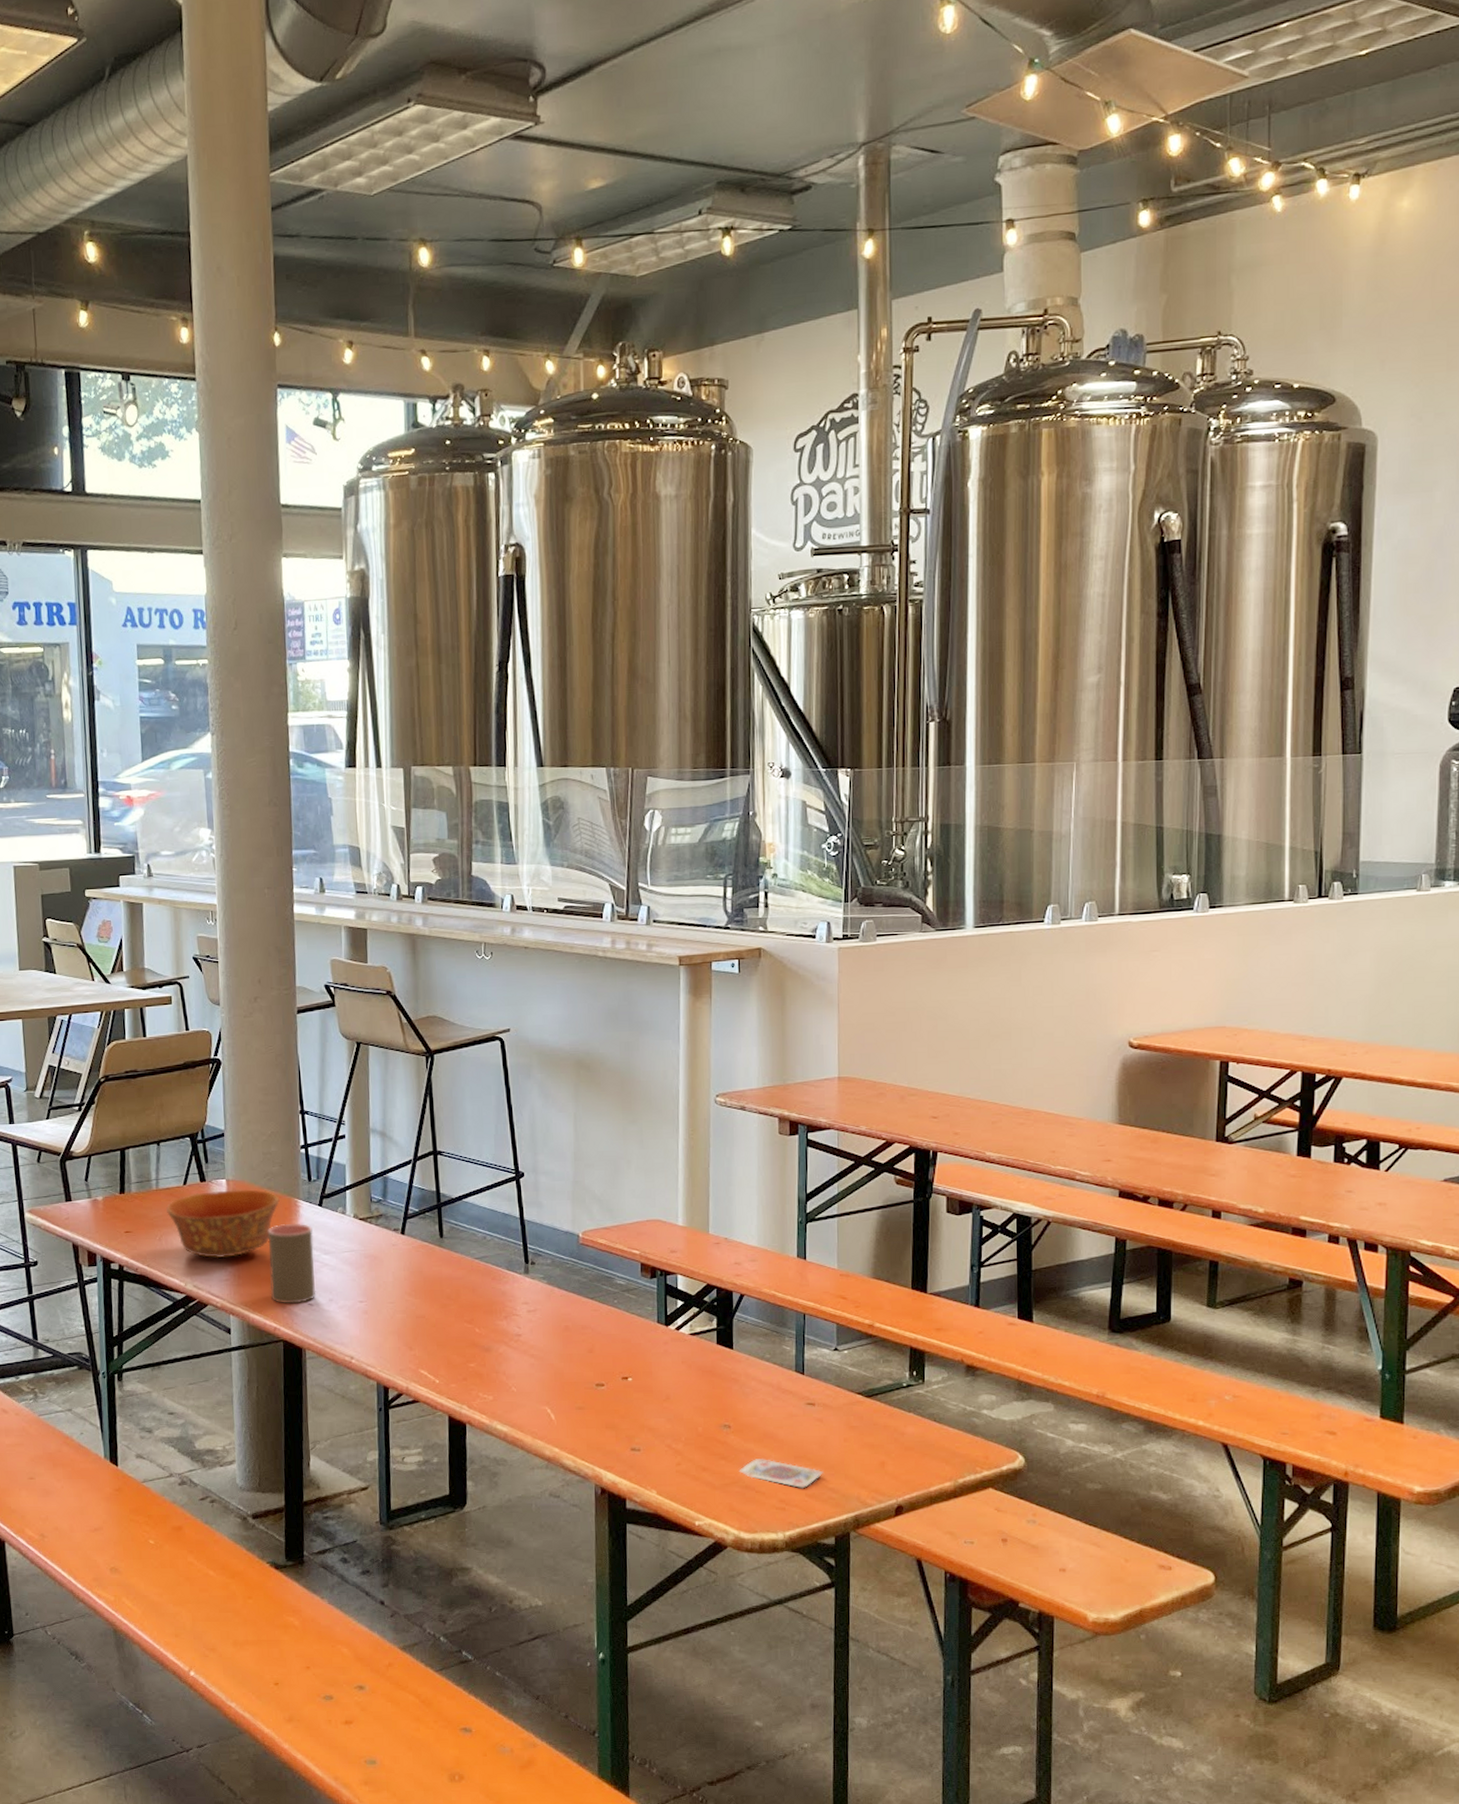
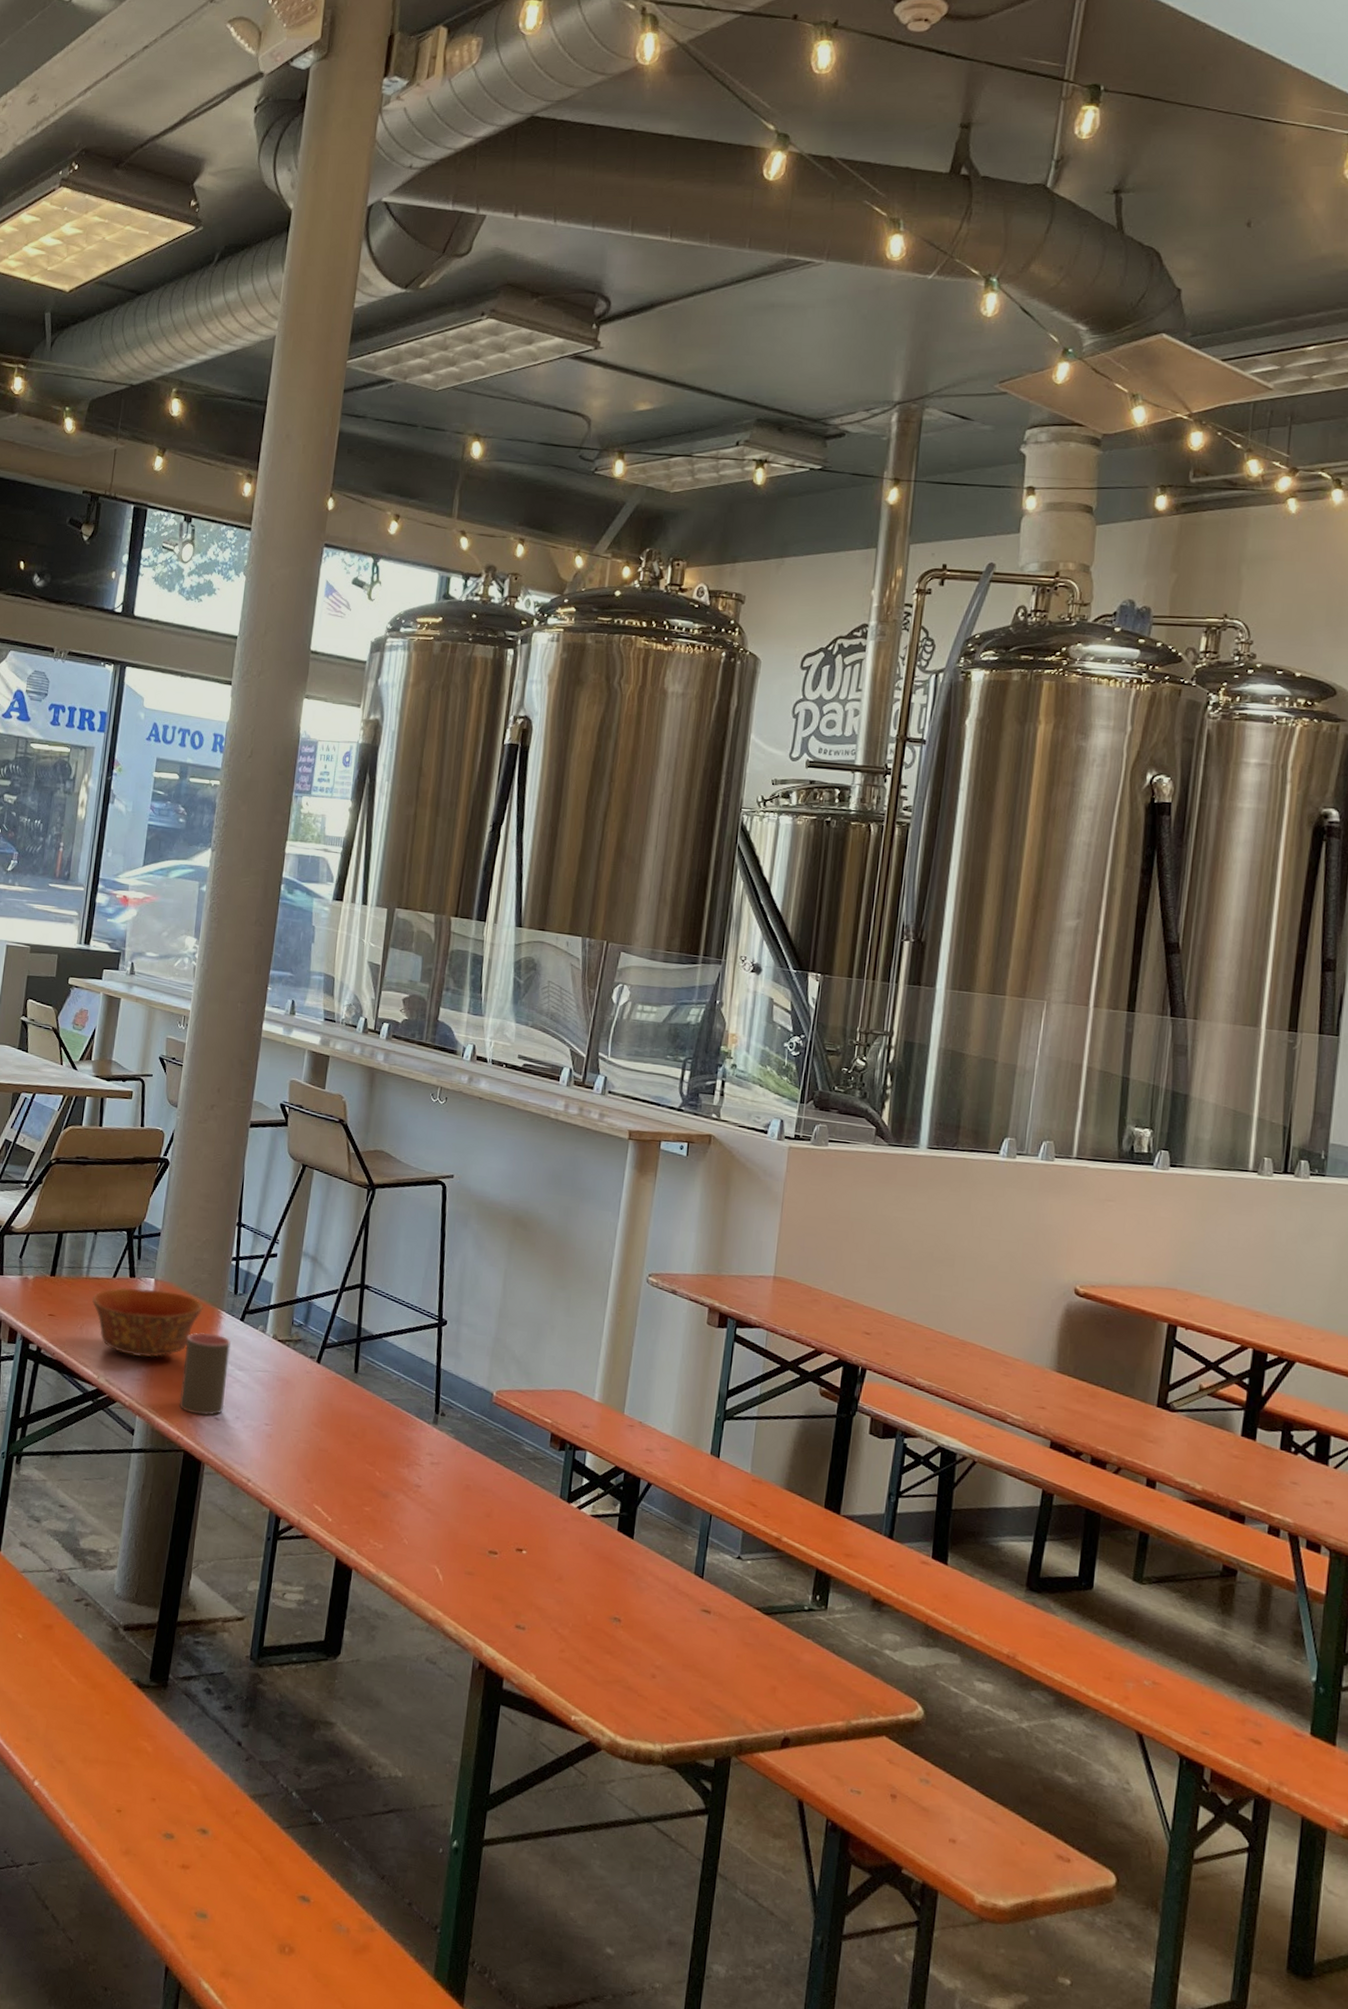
playing card: present [738,1459,823,1489] -> none [623,1659,711,1701]

